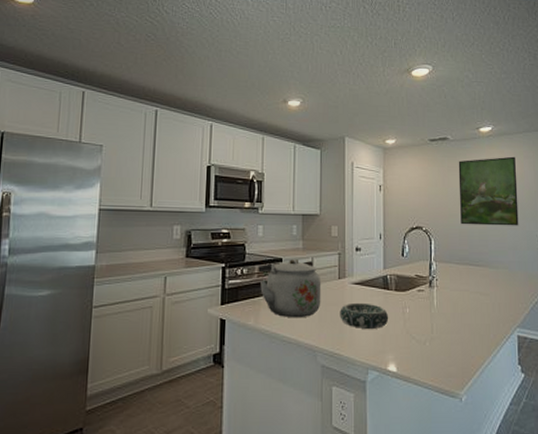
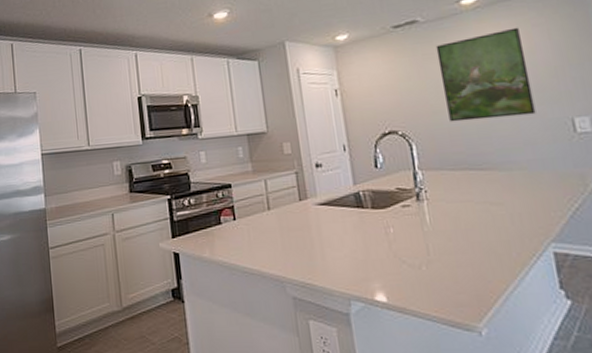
kettle: present [258,258,322,318] -> none [206,182,283,248]
decorative bowl: present [340,302,389,329] -> none [306,225,369,255]

